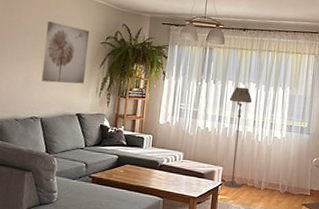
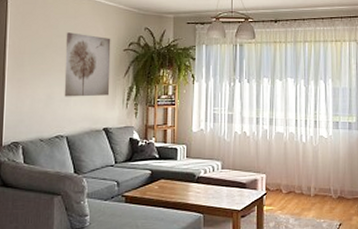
floor lamp: present [223,87,252,188] -> none [266,84,291,197]

